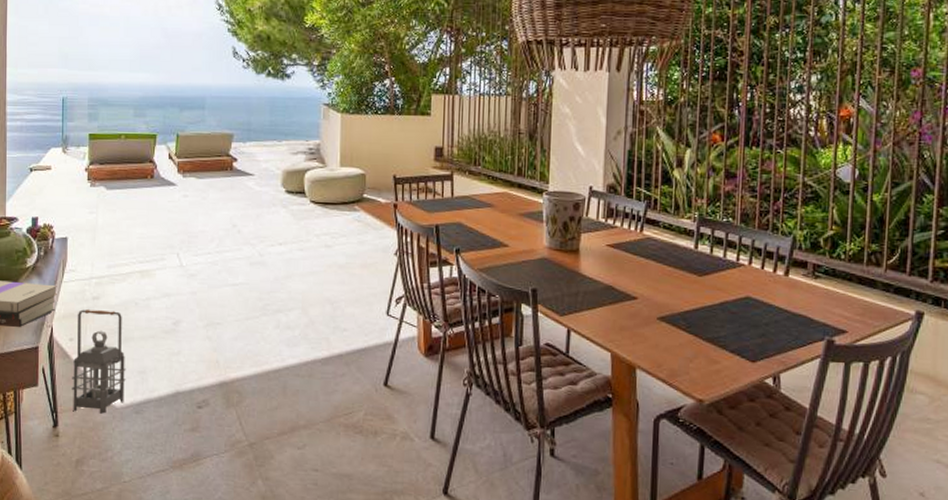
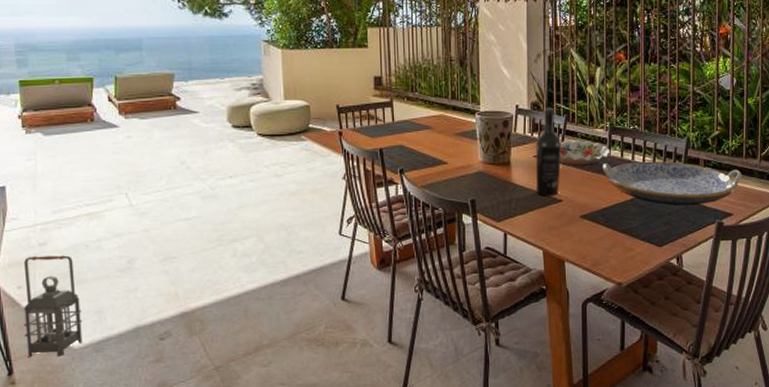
wine bottle: none [608,191,641,292] -> present [536,107,562,196]
decorative bowl: none [637,229,698,262] -> present [560,139,611,167]
serving tray: none [687,258,861,317] -> present [602,161,742,206]

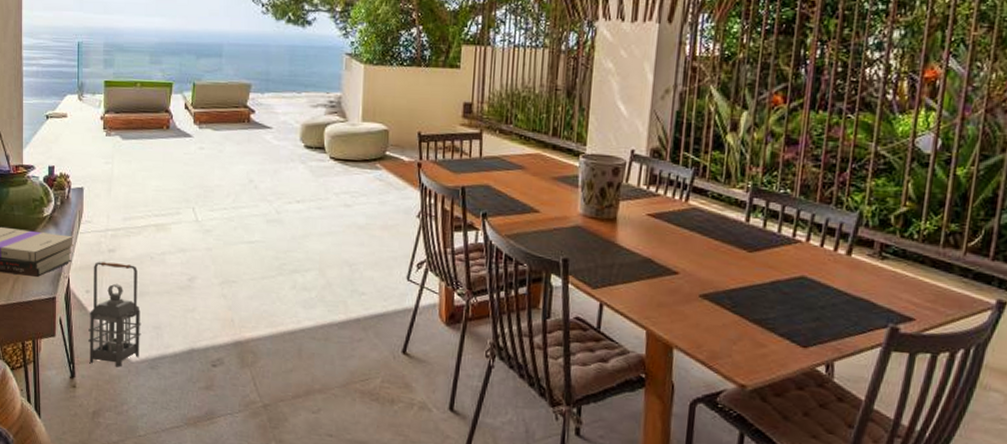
wine bottle: present [536,107,562,196] -> none [646,156,686,266]
decorative bowl: present [560,139,611,167] -> none [680,198,750,235]
serving tray: present [602,161,742,206] -> none [736,232,935,301]

